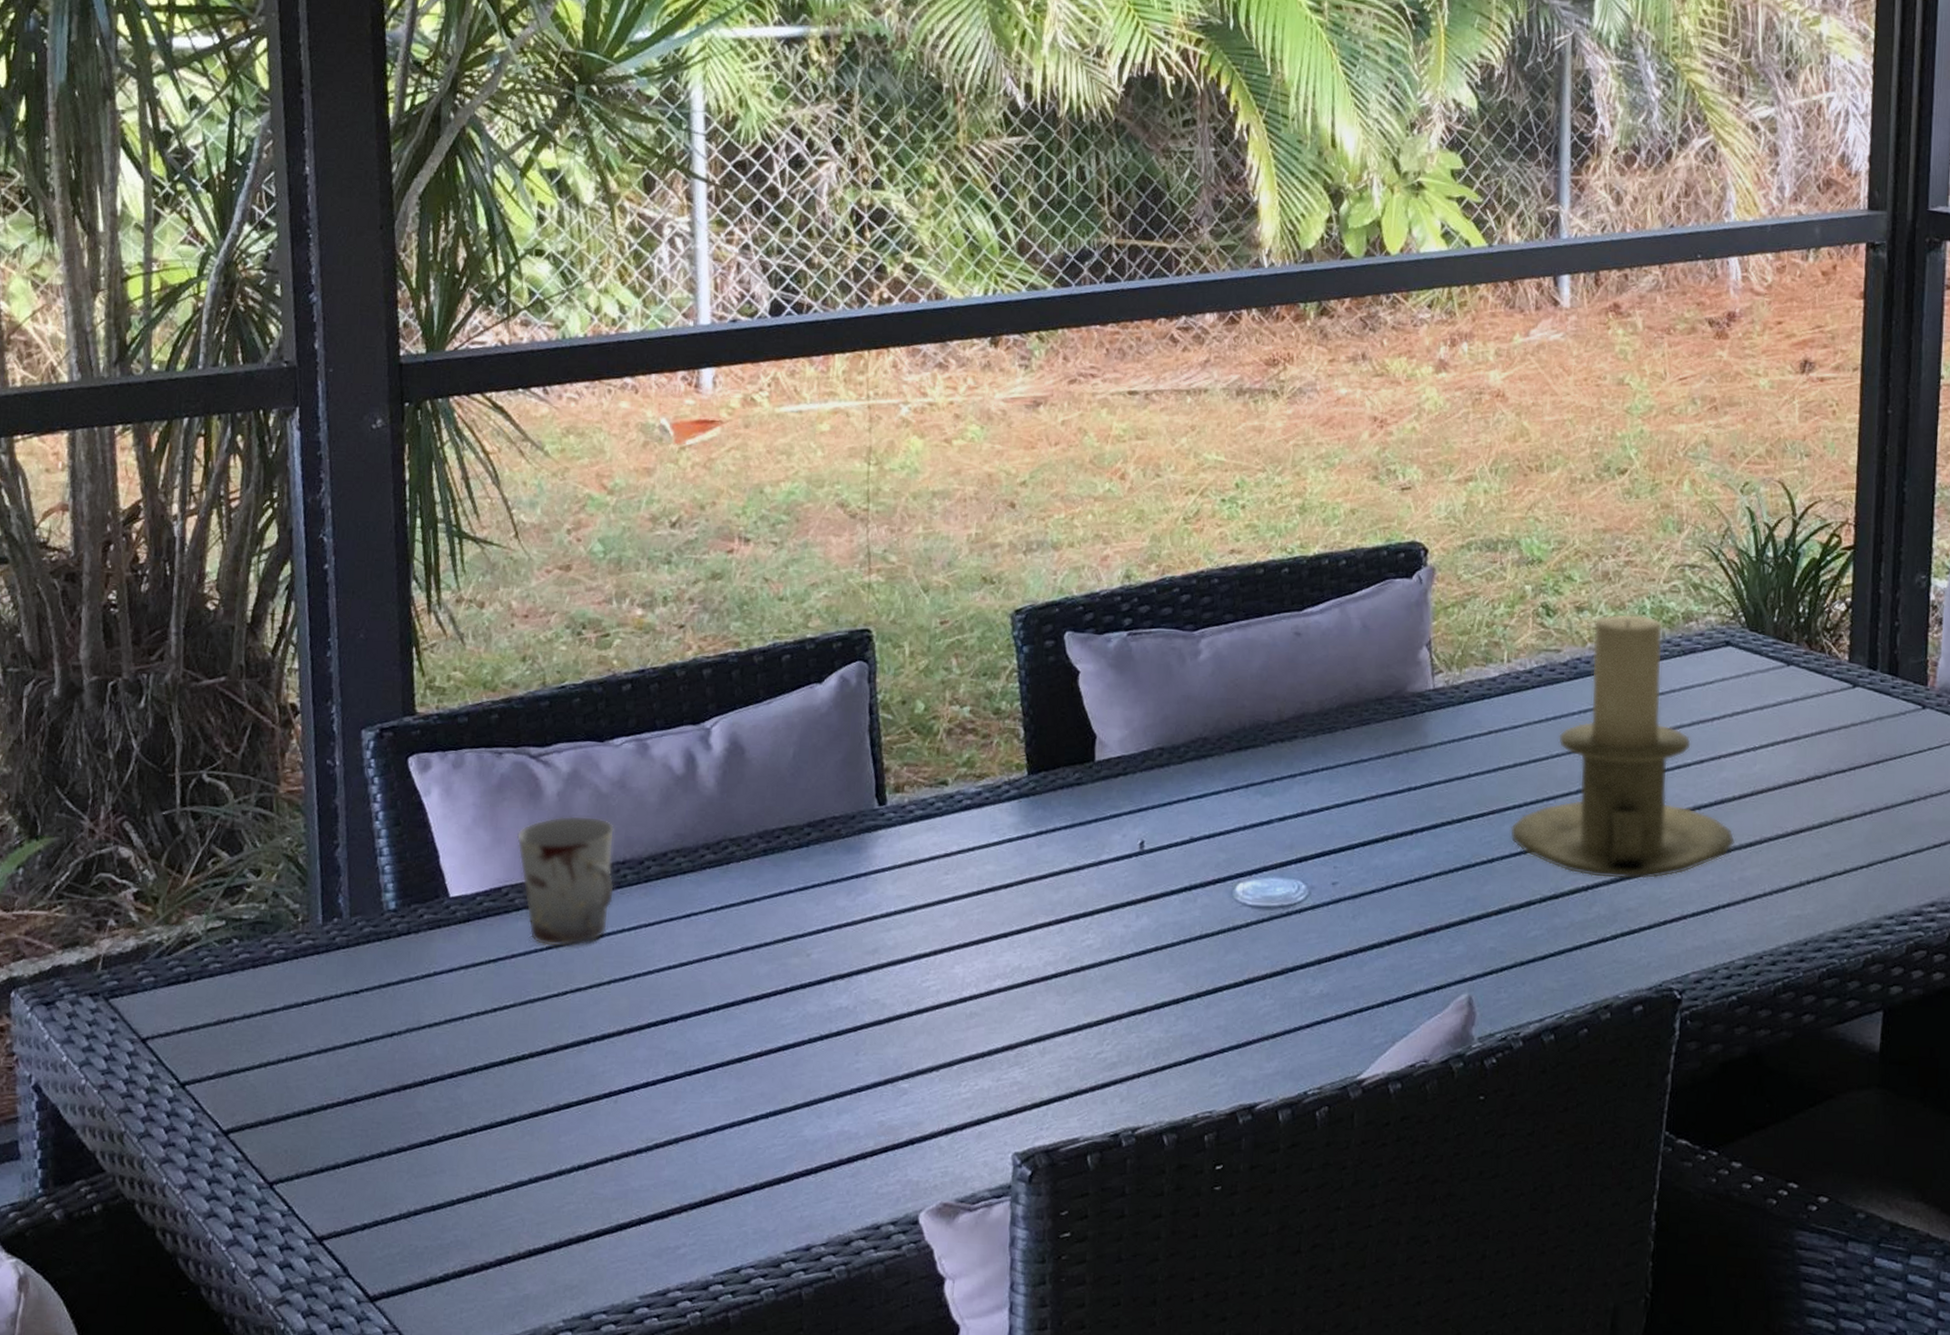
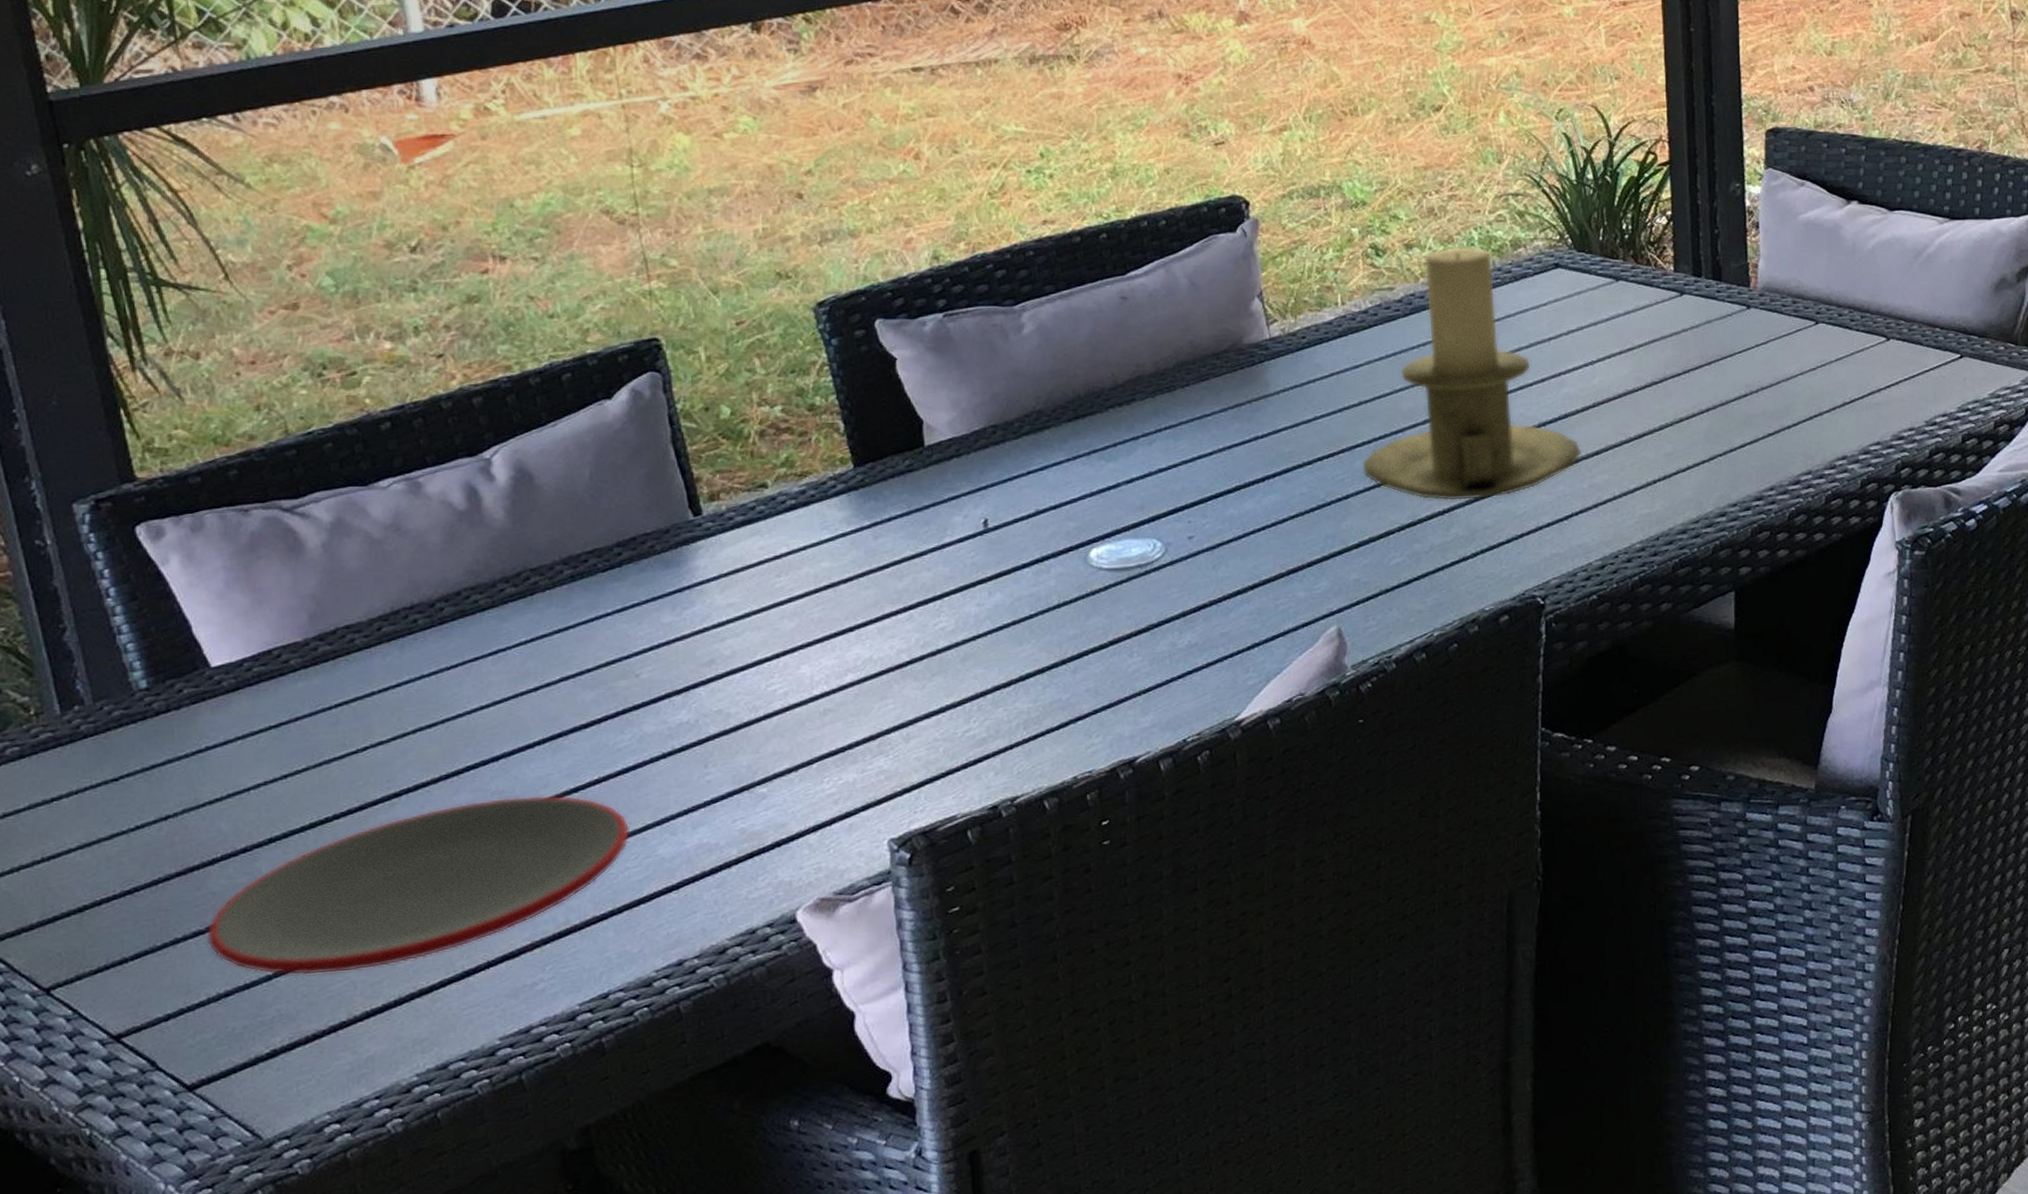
plate: none [407,1058,782,1209] -> present [206,794,631,976]
cup: present [516,815,615,948] -> none [280,564,406,704]

